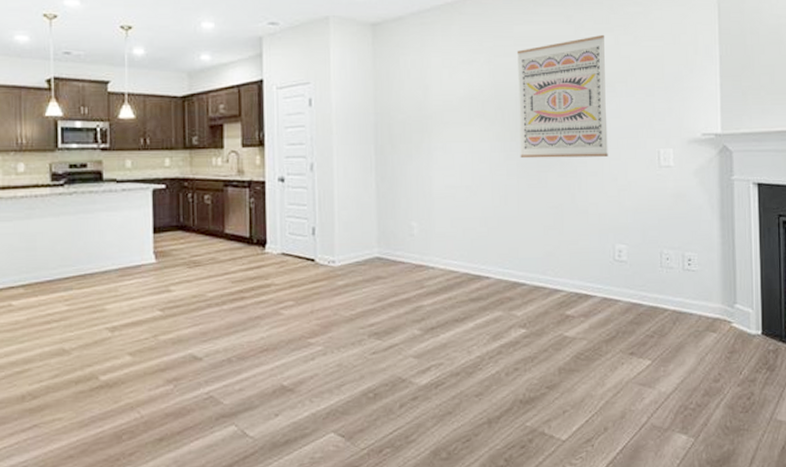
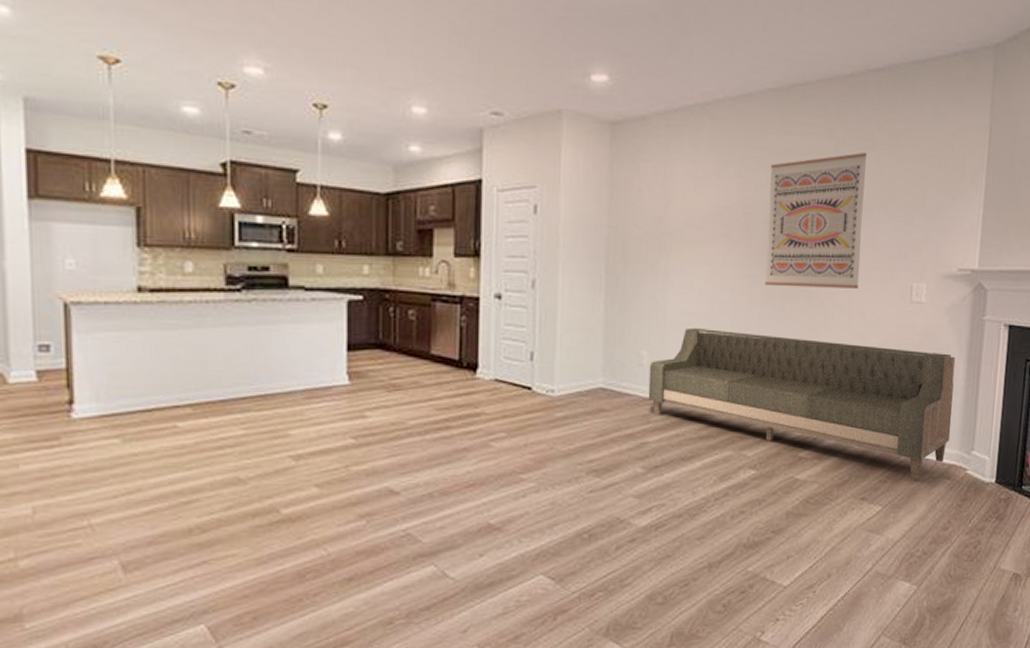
sofa: none [420,199,712,334] -> present [648,327,956,480]

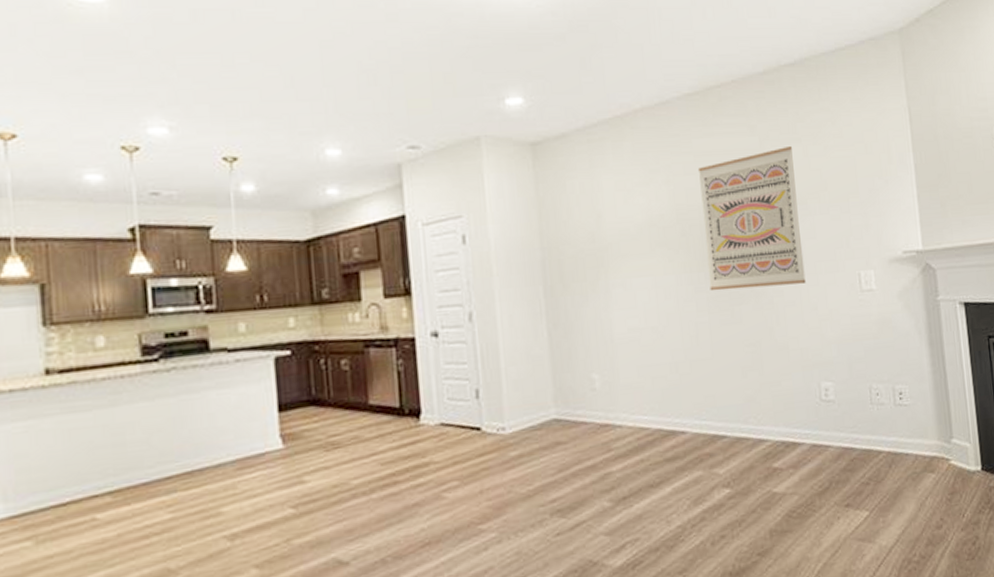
sofa: present [648,327,956,480] -> none [602,339,927,478]

